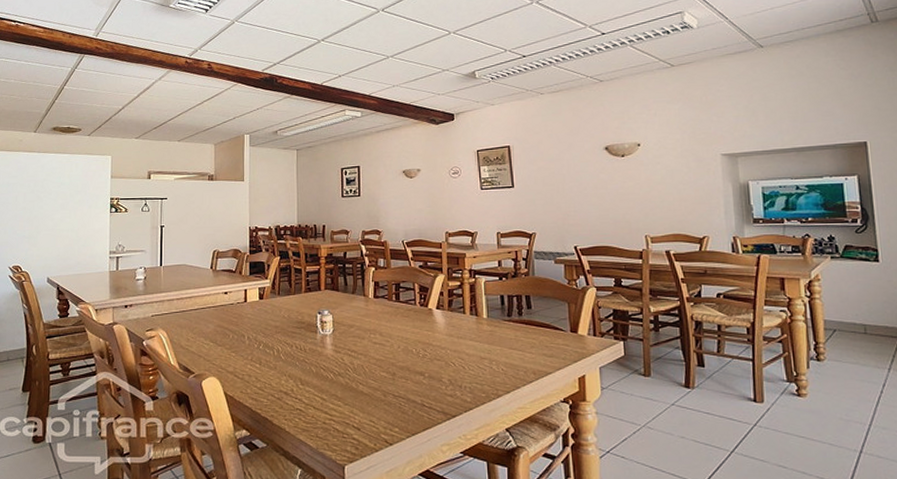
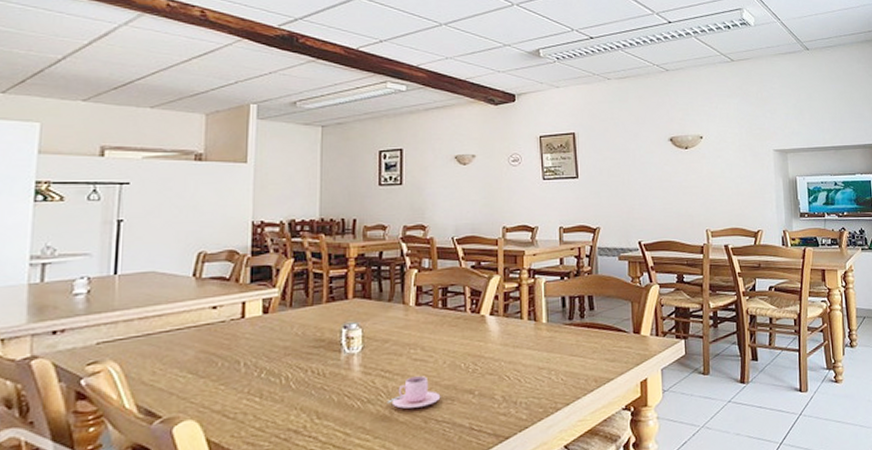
teacup: none [353,357,397,383] -> present [387,376,441,409]

